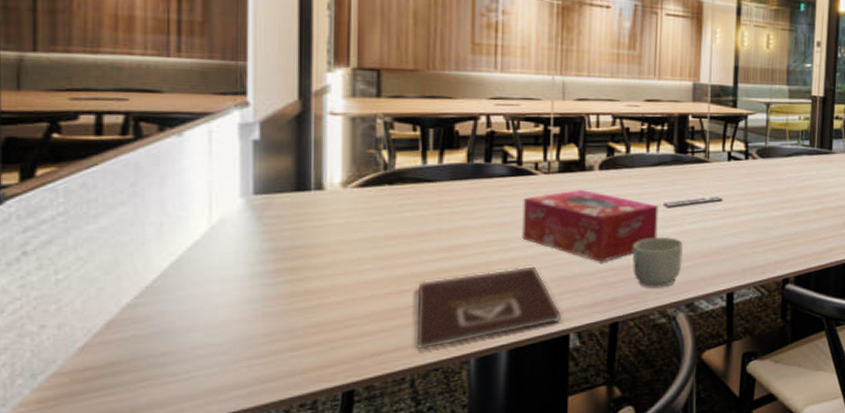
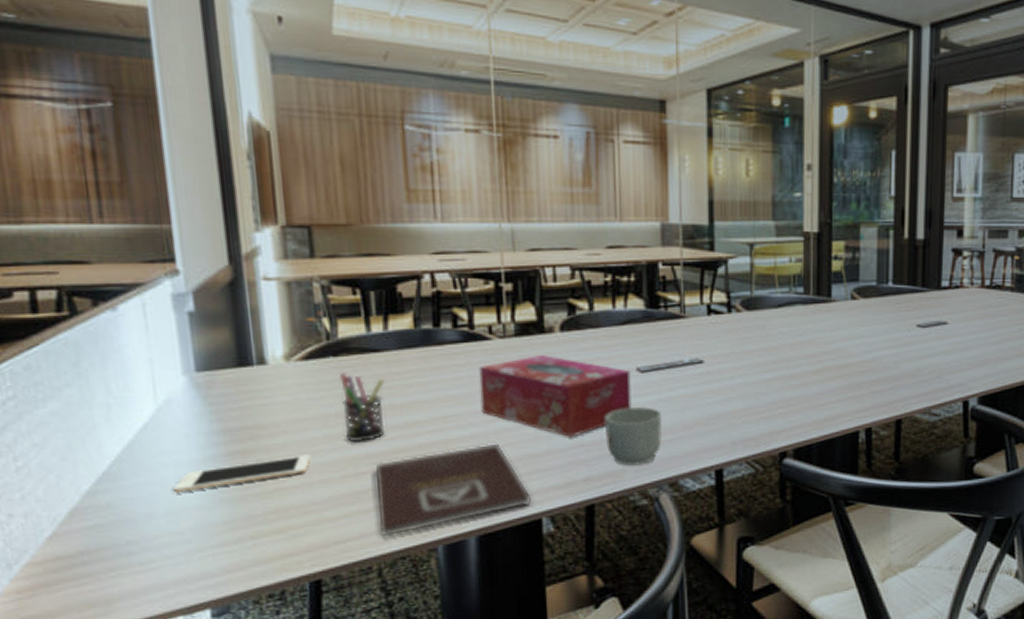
cell phone: none [217,273,358,306] -> present [174,455,312,492]
pen holder: none [392,199,435,263] -> present [338,372,385,443]

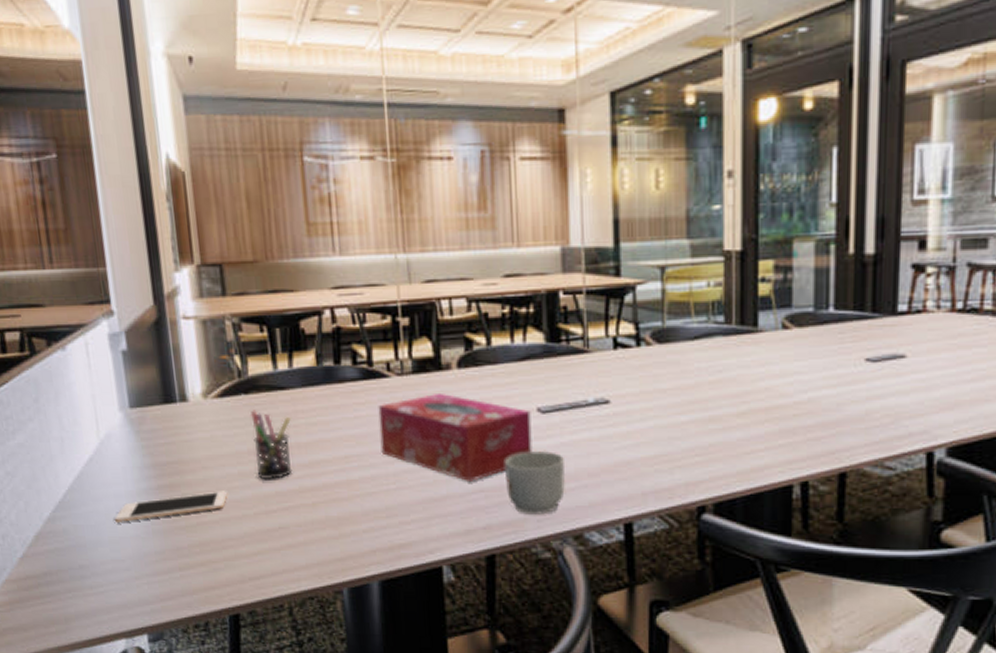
book: present [375,443,532,537] -> none [285,486,432,576]

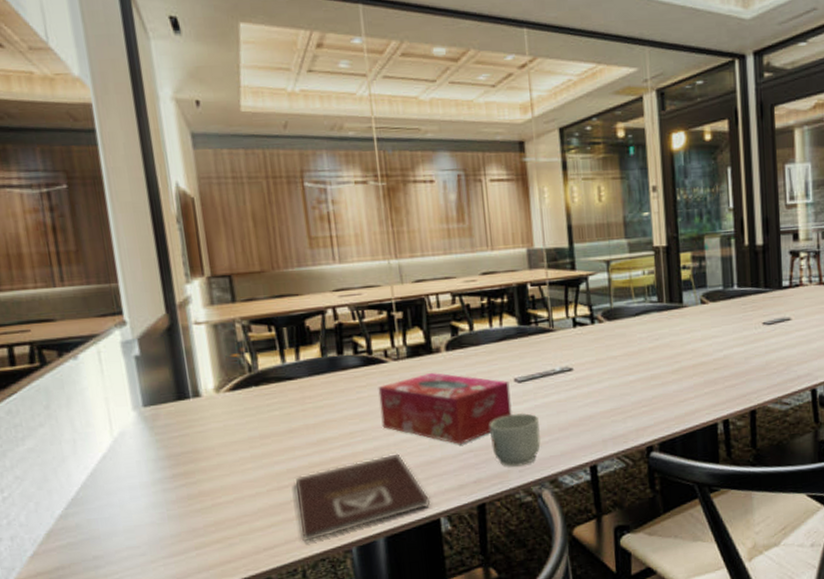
cell phone: present [115,491,228,522] -> none [129,473,242,512]
pen holder: present [250,410,293,480] -> none [260,399,302,460]
book: none [285,486,432,576] -> present [296,453,431,542]

